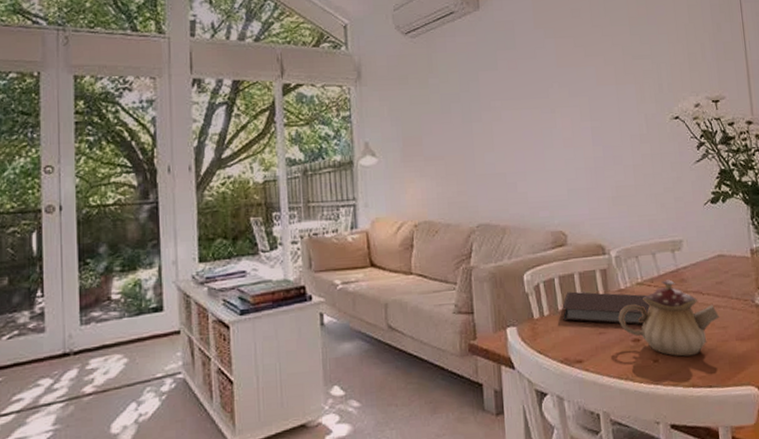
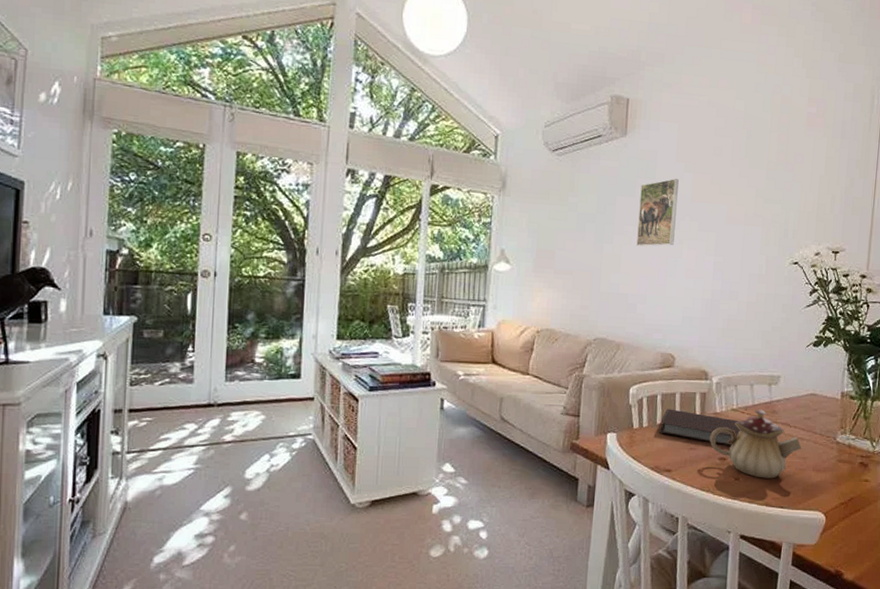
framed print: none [502,46,546,121] -> present [636,179,679,247]

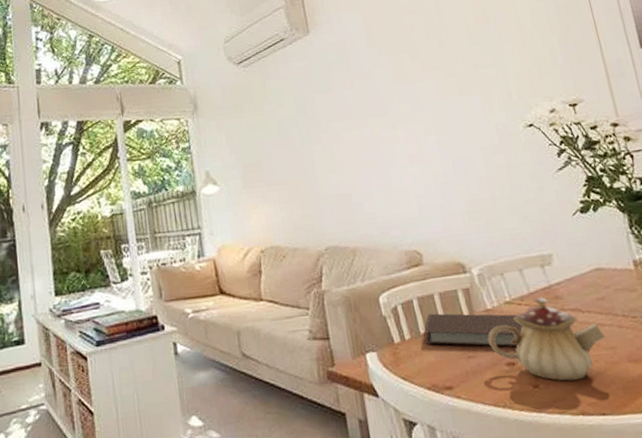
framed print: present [636,179,679,247] -> none [336,65,388,141]

